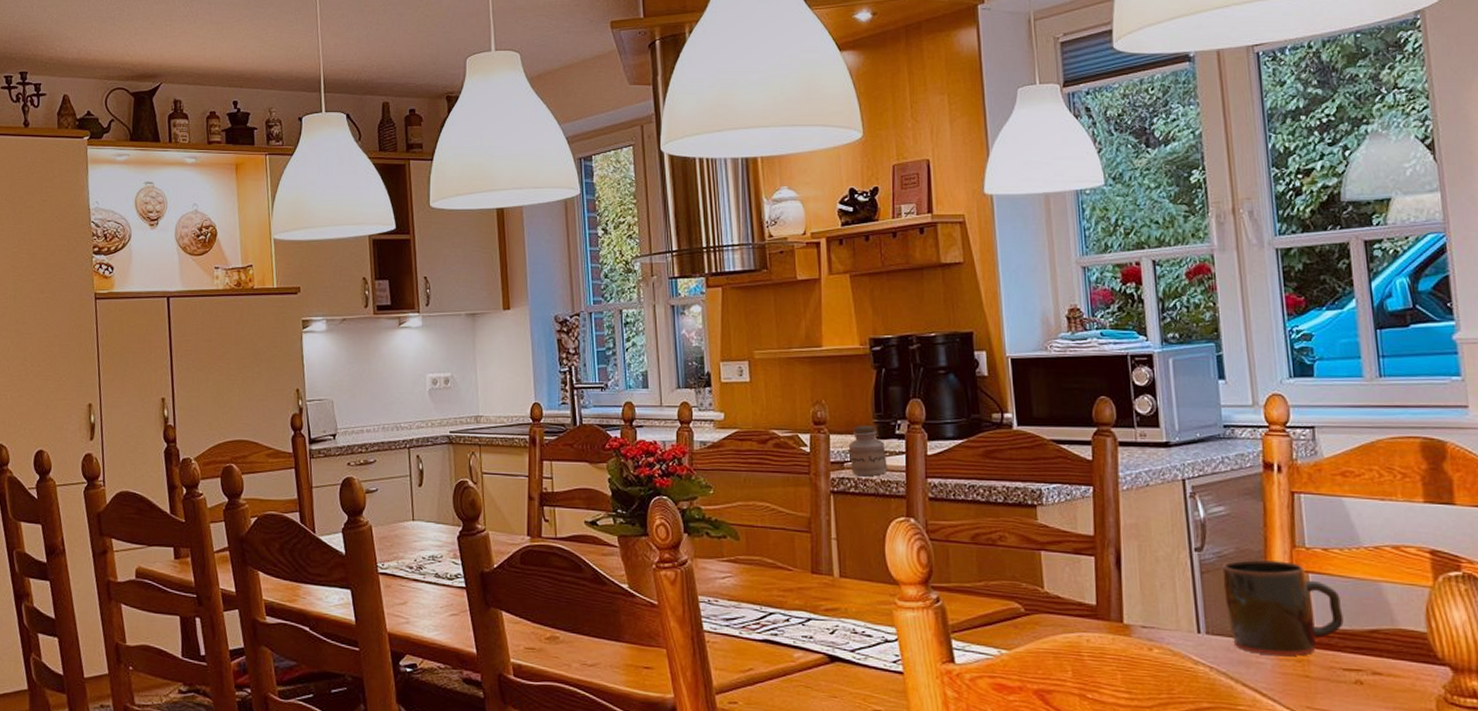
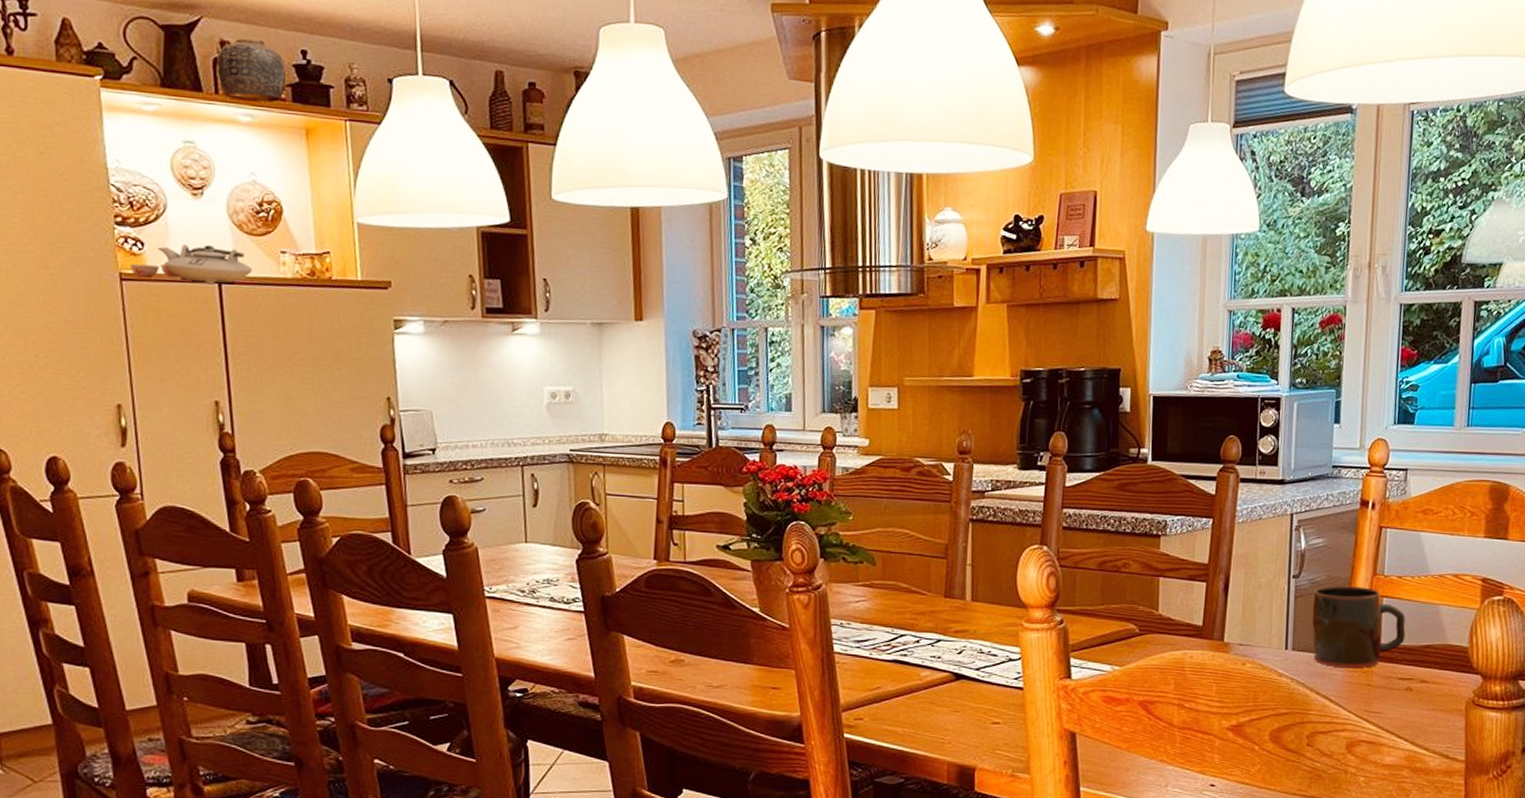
teapot: none [102,266,194,299] -> present [130,244,253,285]
decorative jar: none [171,96,221,145] -> present [217,39,286,102]
jar: present [848,425,888,476] -> none [990,456,1027,505]

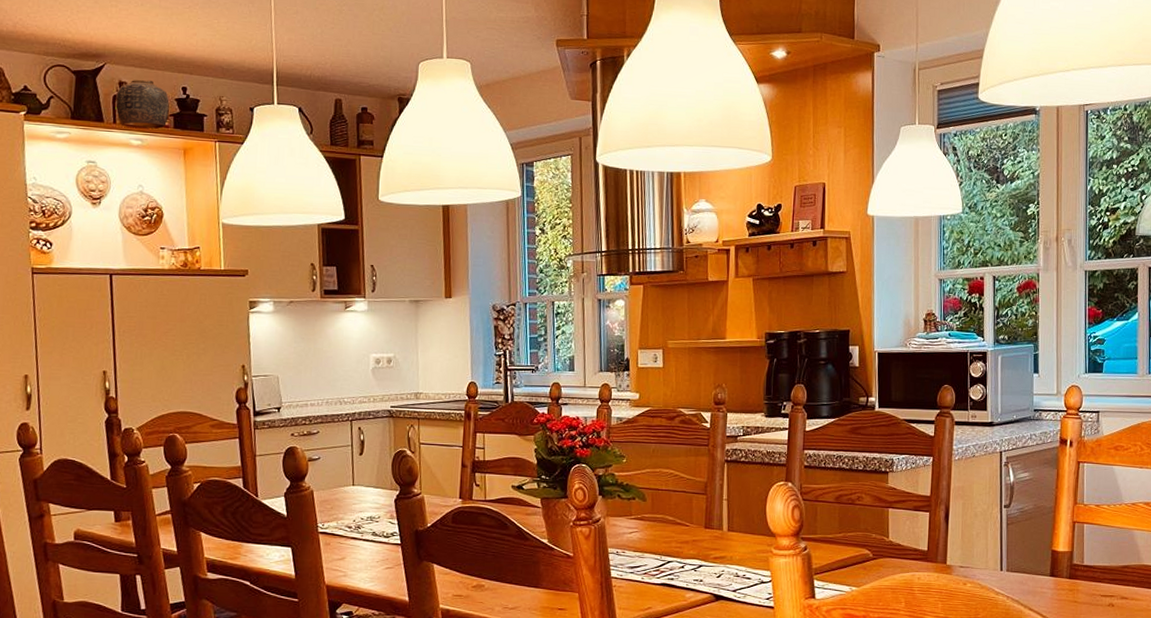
teapot: present [130,244,253,285] -> none [40,243,138,276]
mug: present [1311,586,1406,669] -> none [1022,514,1105,587]

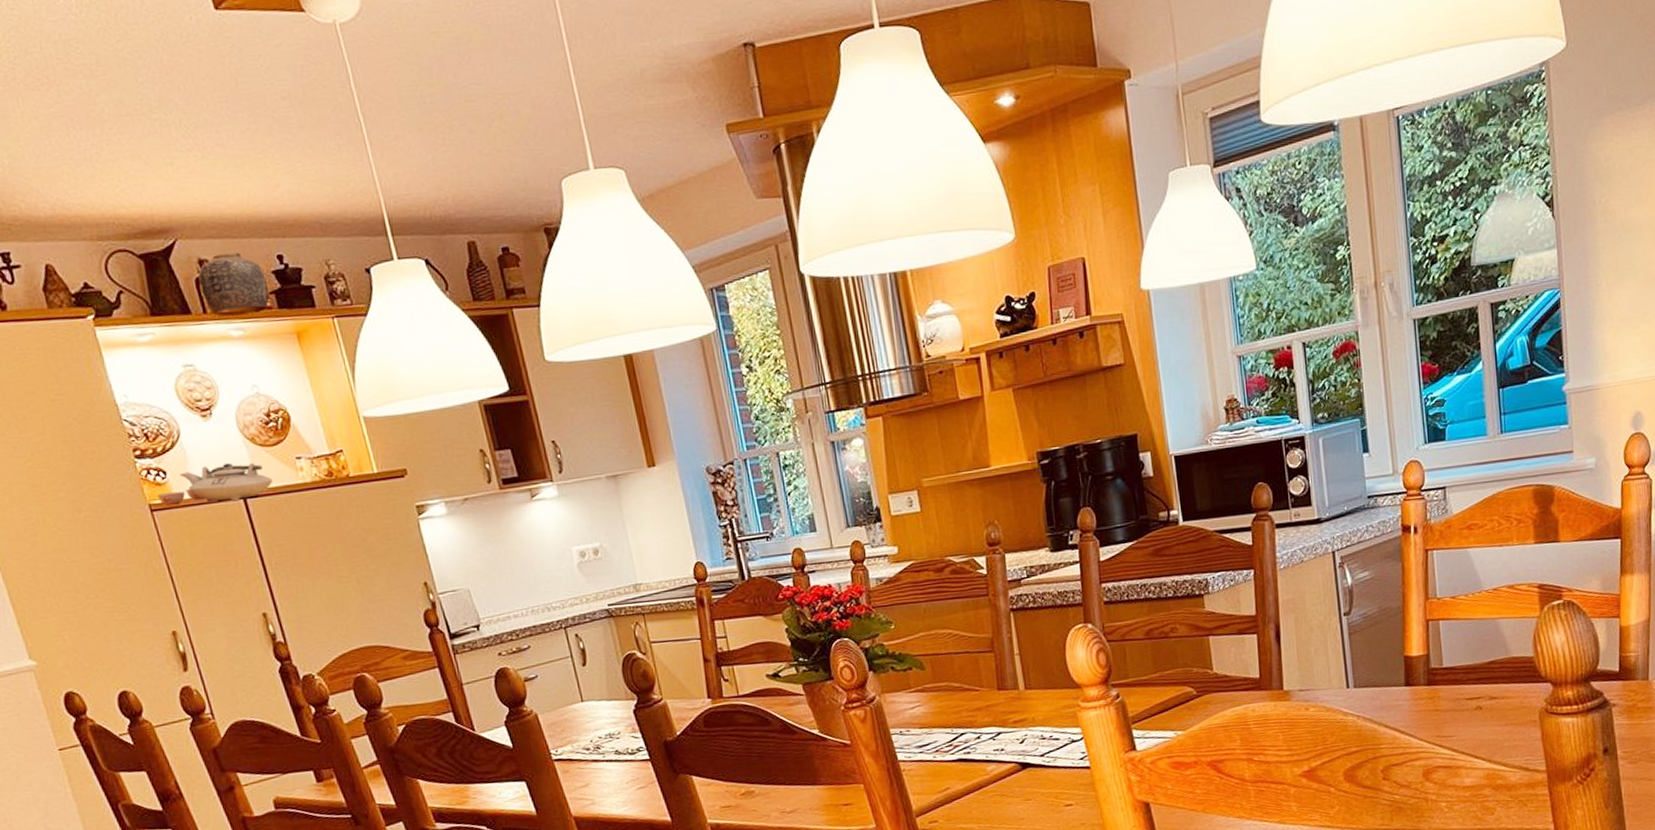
teapot: none [40,243,138,276] -> present [157,463,274,507]

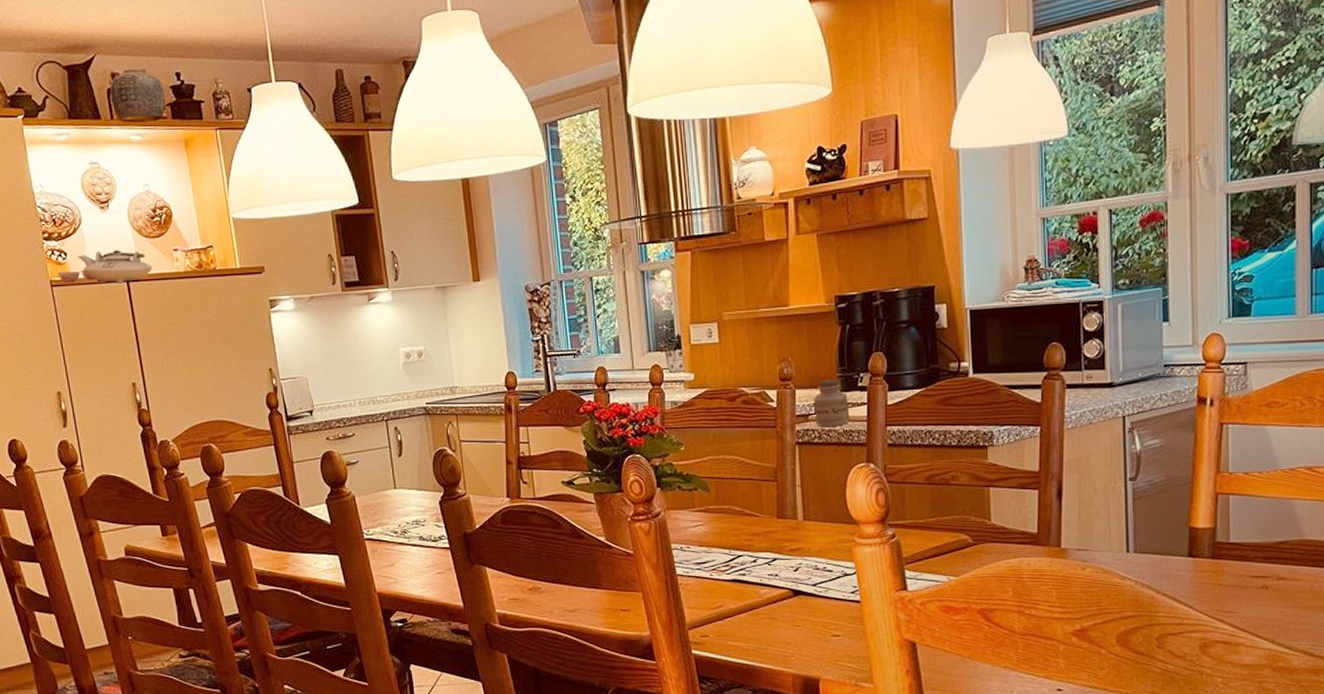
jar: none [1024,539,1063,590] -> present [813,379,850,426]

